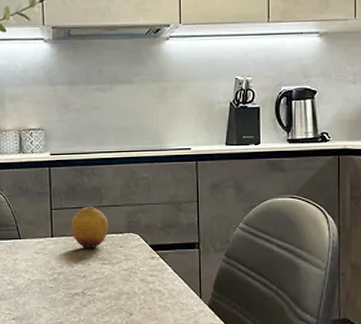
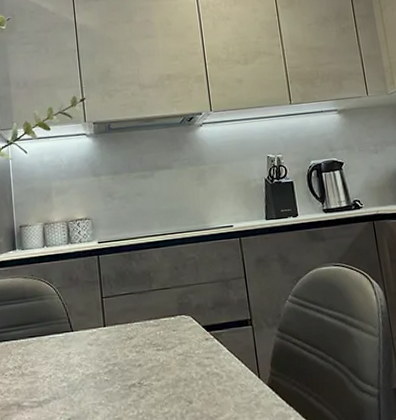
fruit: present [71,206,109,248] -> none [122,291,161,335]

